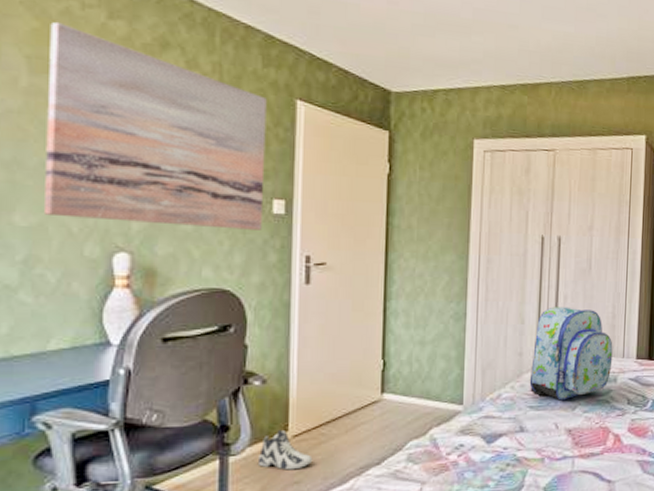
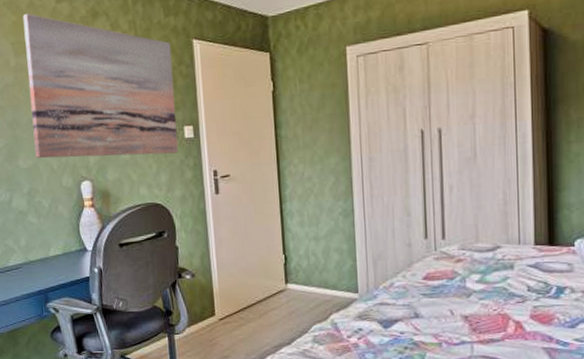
sneaker: present [257,429,313,470] -> none [195,314,236,347]
backpack: present [529,306,613,401] -> none [420,196,507,288]

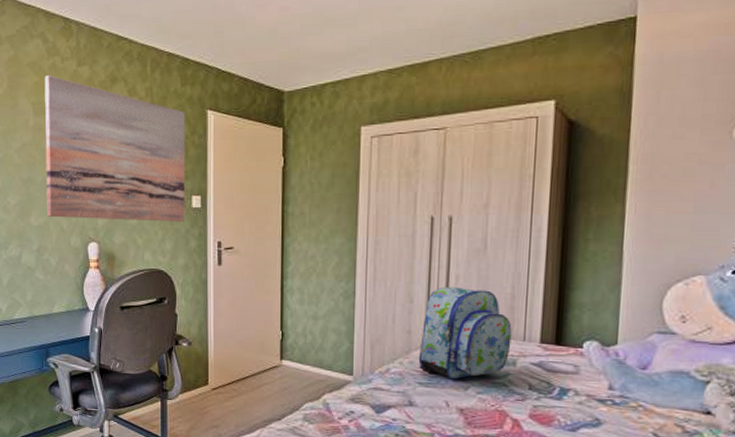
backpack: none [420,196,507,288] -> present [418,286,512,380]

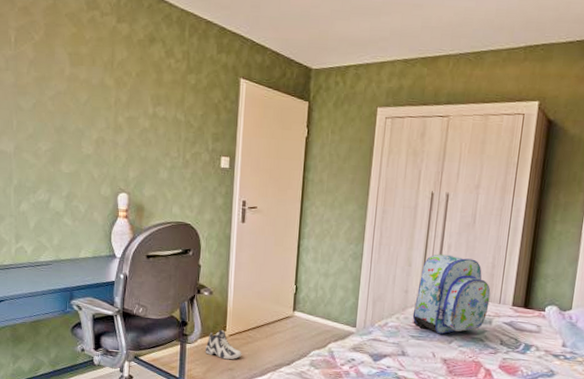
wall art: present [44,75,185,222] -> none [78,28,219,180]
sneaker: none [187,382,227,416] -> present [205,329,242,360]

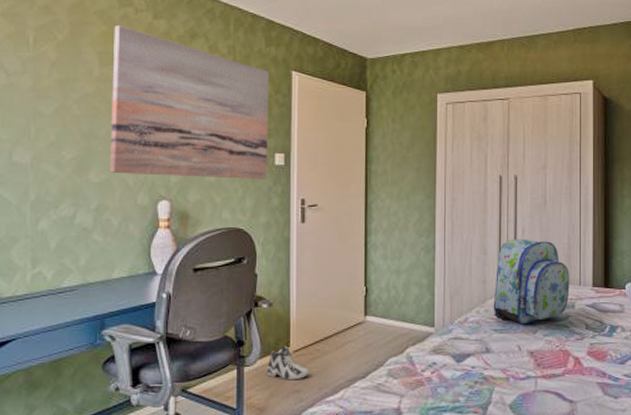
wall art: none [78,28,219,180] -> present [109,26,269,179]

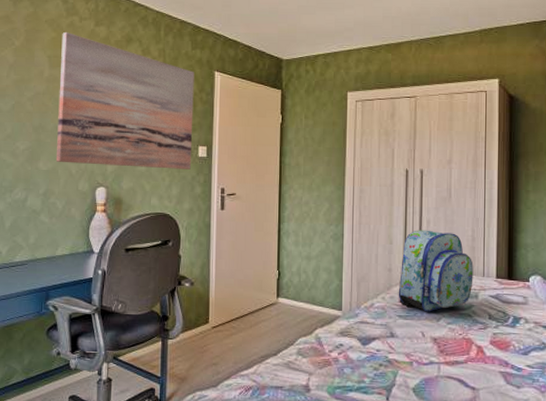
sneaker: present [266,345,310,380] -> none [187,321,226,354]

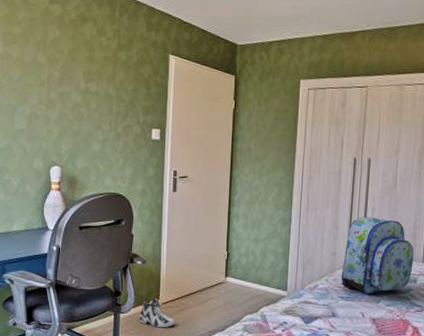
wall art: present [55,32,194,169] -> none [10,9,149,151]
sneaker: none [187,321,226,354] -> present [138,297,176,328]

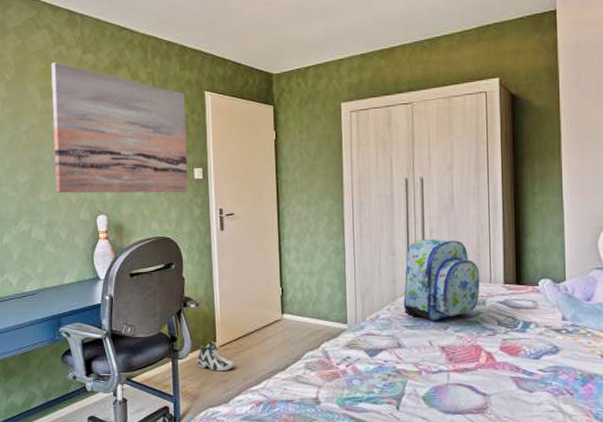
wall art: none [10,9,149,151] -> present [51,62,188,193]

